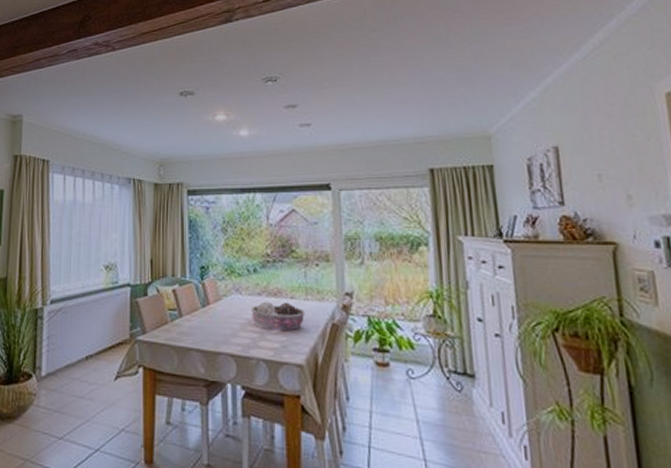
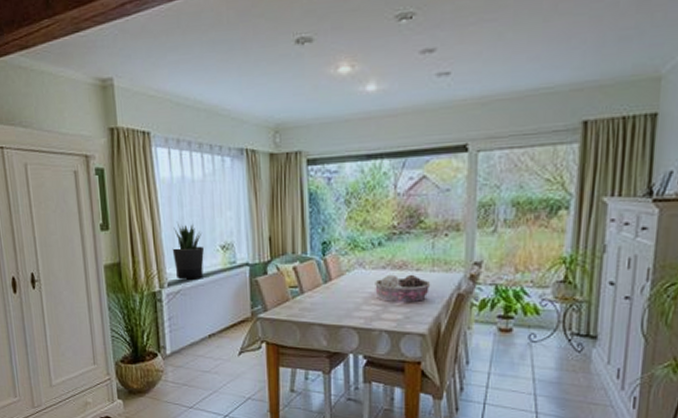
planter: none [58,240,88,298] -> present [172,221,204,280]

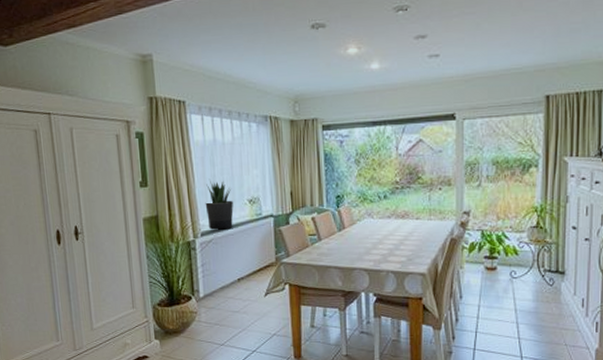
decorative basket: present [375,274,431,303] -> none [382,222,429,248]

